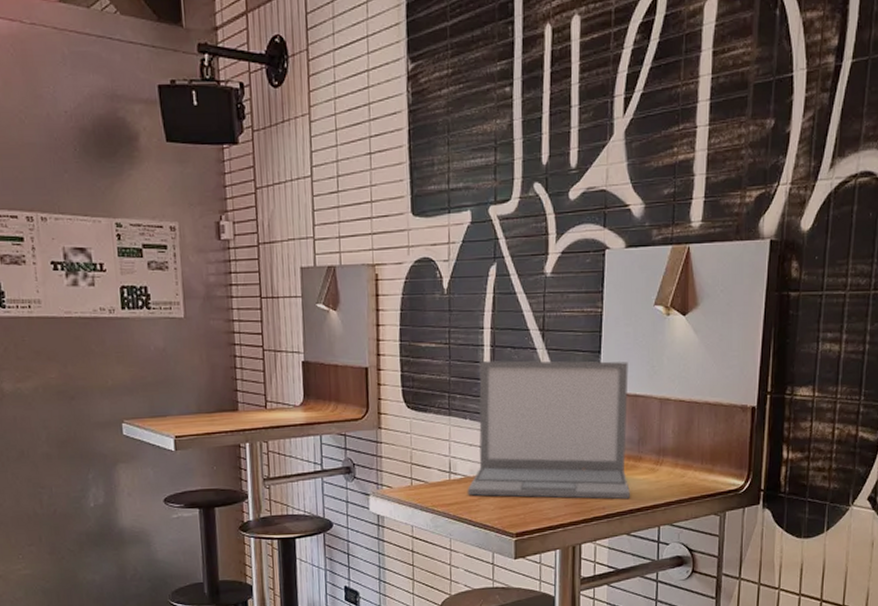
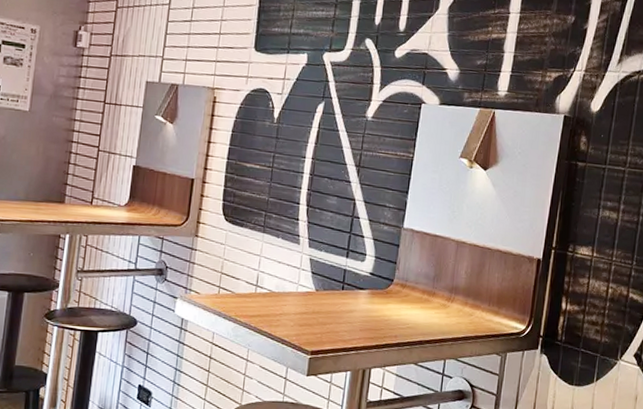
laptop: present [467,360,630,500] -> none [270,187,432,331]

